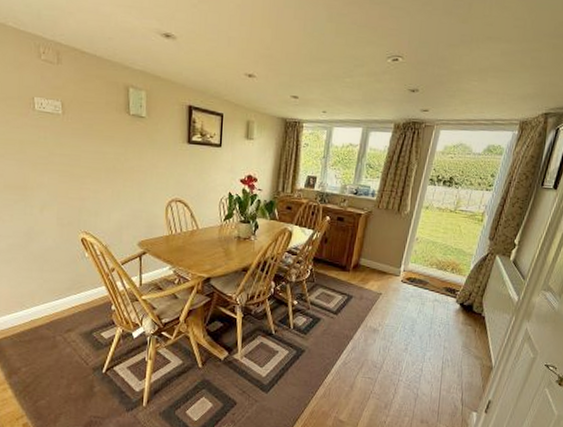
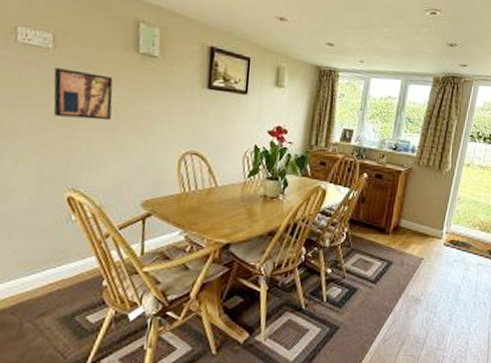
wall art: none [64,131,111,174] -> present [53,68,113,121]

